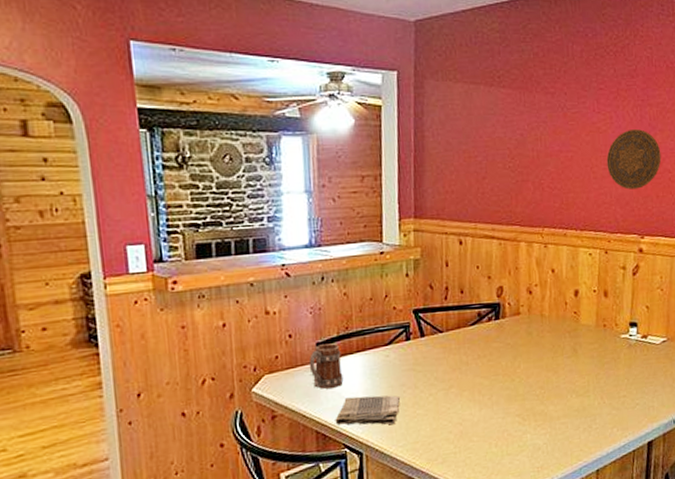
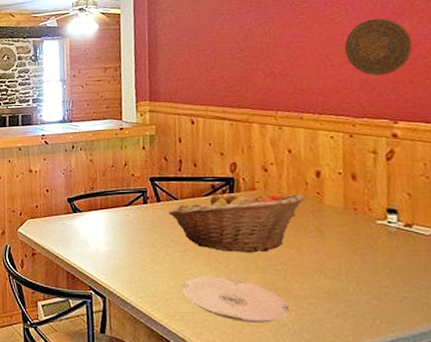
mug: present [308,343,344,389] -> none [61,200,90,237]
dish towel: present [335,395,401,425] -> none [82,247,140,275]
fruit basket: none [433,315,564,383] -> present [168,191,305,253]
plate: none [444,410,544,453] -> present [181,276,290,323]

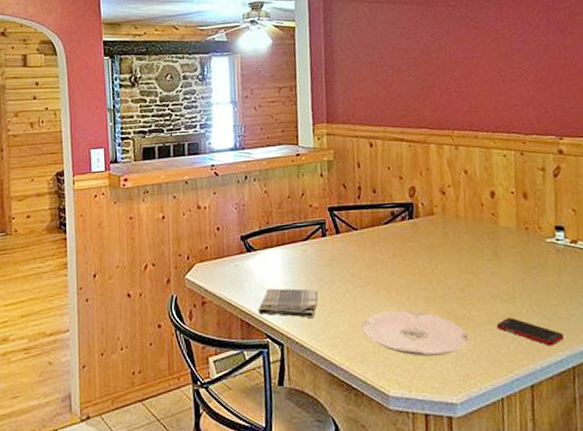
dish towel: none [82,247,140,275] -> present [258,288,319,318]
fruit basket: present [168,191,305,253] -> none [348,216,481,283]
cell phone: none [320,294,395,326] -> present [496,318,564,346]
decorative plate: present [344,18,413,76] -> none [514,33,575,92]

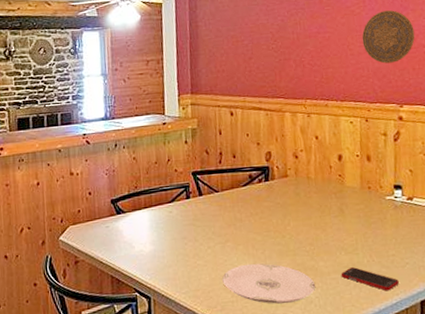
dish towel: present [258,288,319,318] -> none [127,246,183,273]
decorative plate: none [514,33,575,92] -> present [362,10,415,64]

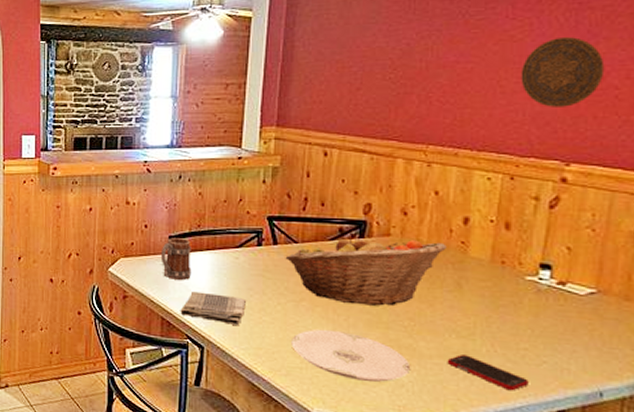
mug: none [105,200,134,239] -> present [160,238,191,280]
dish towel: none [127,246,183,273] -> present [180,291,247,325]
fruit basket: none [210,177,329,239] -> present [285,235,447,306]

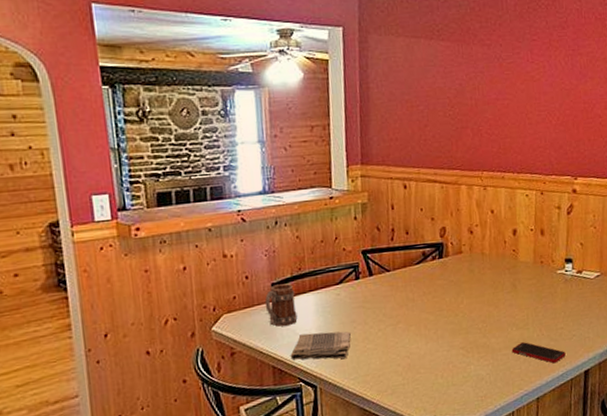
fruit basket: present [285,235,447,306] -> none [381,253,503,318]
plate: present [291,329,411,382] -> none [393,343,487,384]
decorative plate: present [521,37,605,107] -> none [540,77,592,134]

